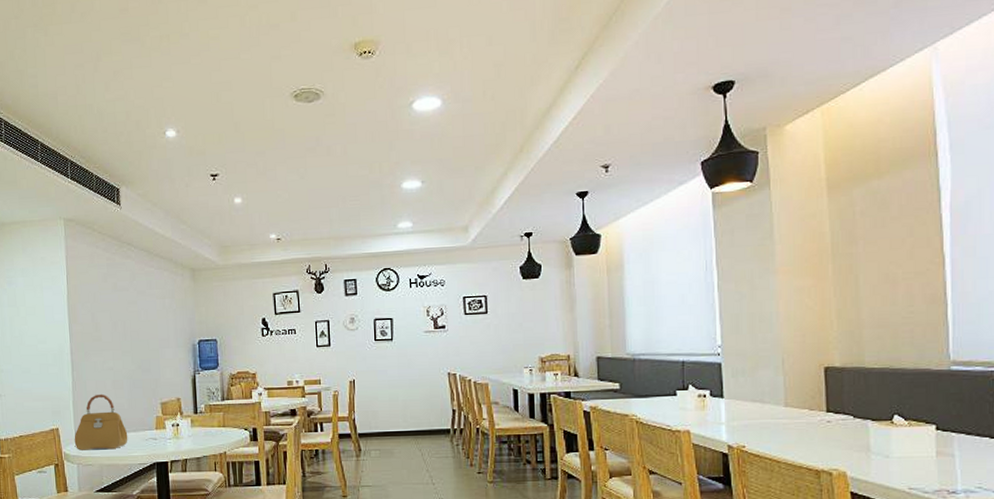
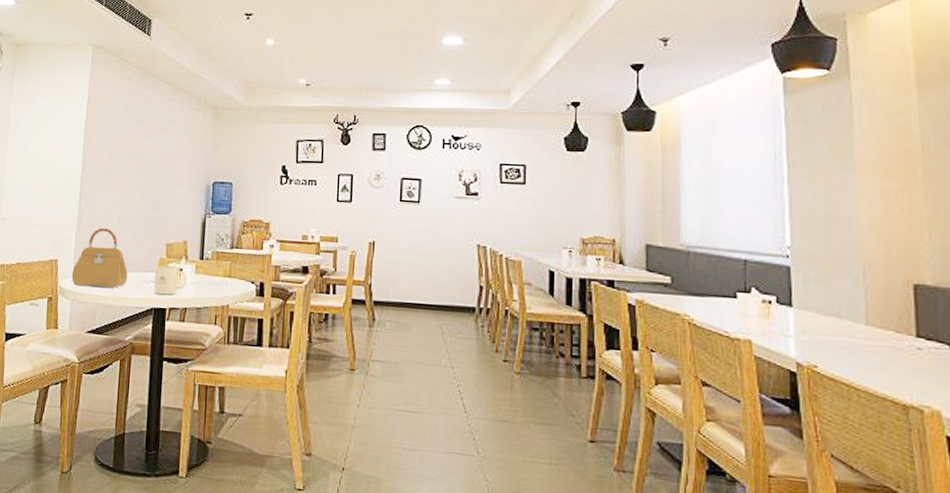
mug: none [153,423,185,450] -> present [154,265,187,296]

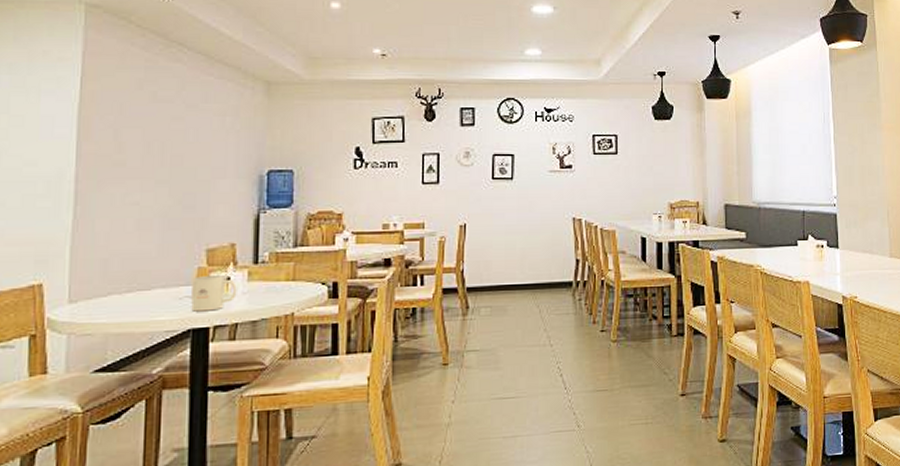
handbag: present [71,227,128,288] -> none [66,236,153,315]

